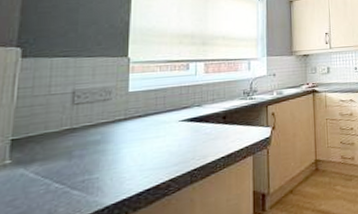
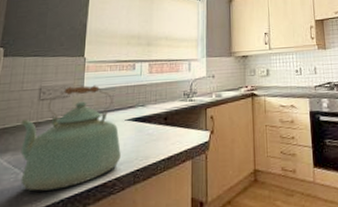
kettle: none [50,86,175,201] -> present [20,85,121,191]

